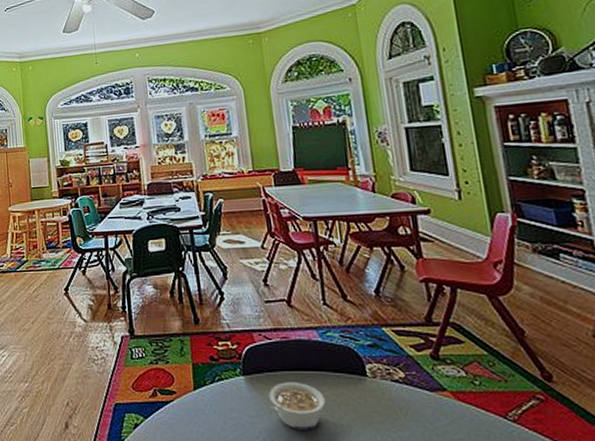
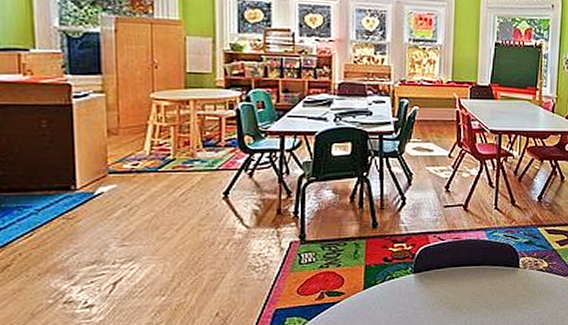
legume: present [268,382,326,430] -> none [434,276,483,316]

